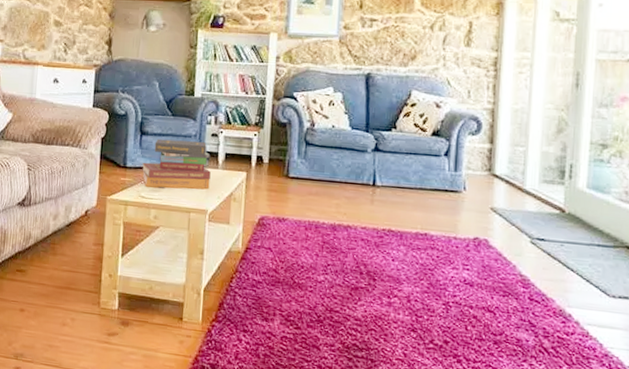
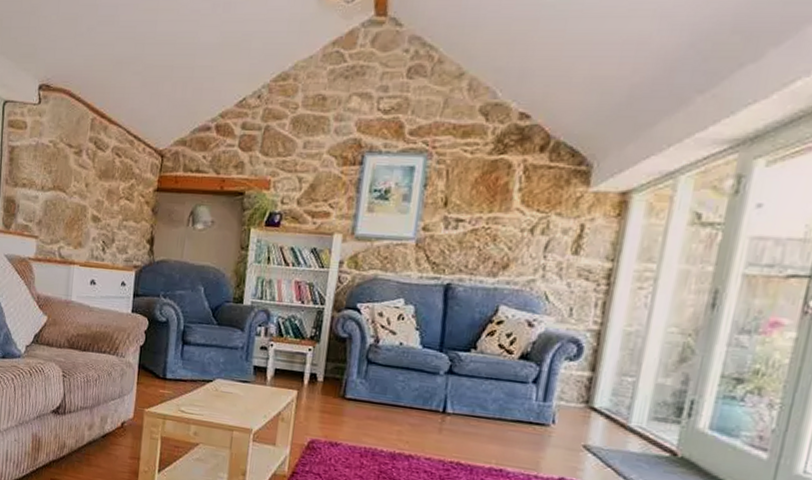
books: present [142,139,211,189] -> none [182,349,259,407]

